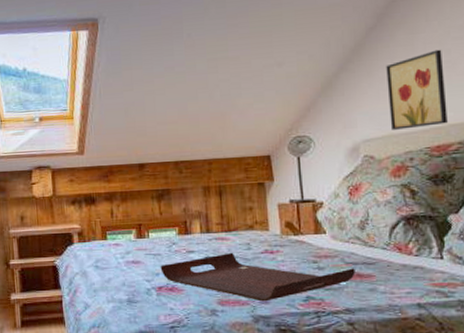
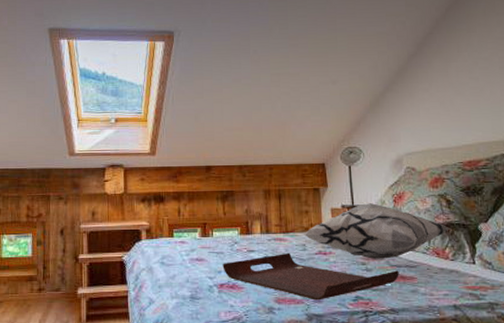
decorative pillow: none [248,196,415,257] -> present [304,203,451,259]
wall art: present [386,49,448,130] -> none [425,77,477,145]

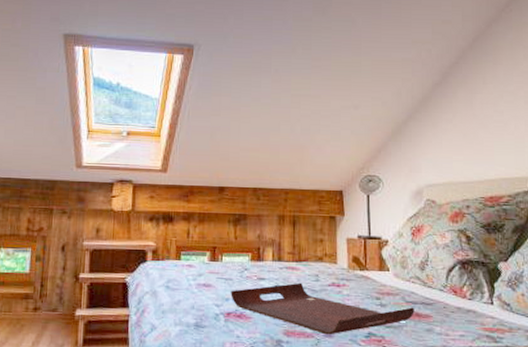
decorative pillow: present [304,203,451,259] -> none [317,235,469,295]

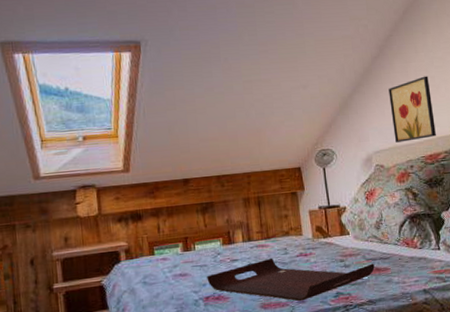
wall art: none [449,110,500,179] -> present [388,76,436,143]

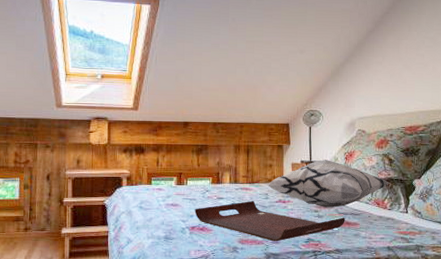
decorative pillow: none [284,202,418,256] -> present [267,160,390,208]
wall art: present [388,76,436,143] -> none [378,53,419,112]

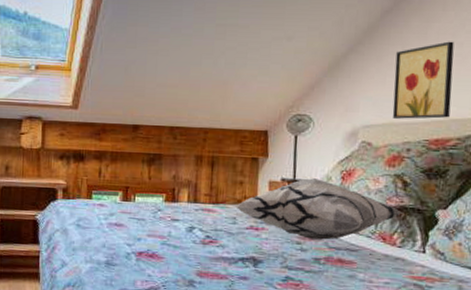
serving tray: present [194,200,345,242] -> none [143,224,338,278]
wall art: none [378,53,419,112] -> present [392,41,455,119]

